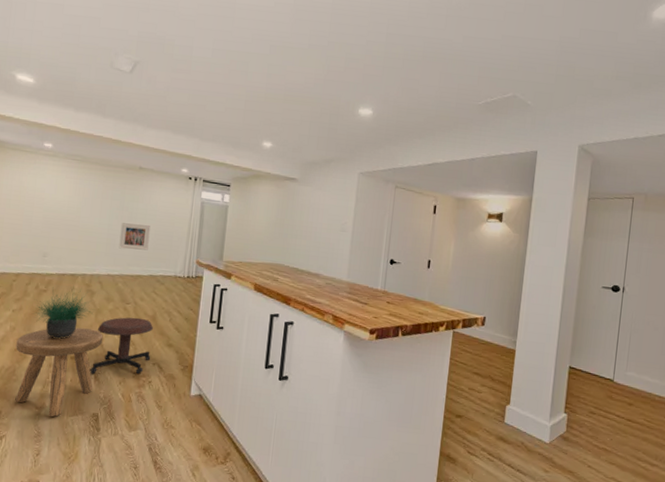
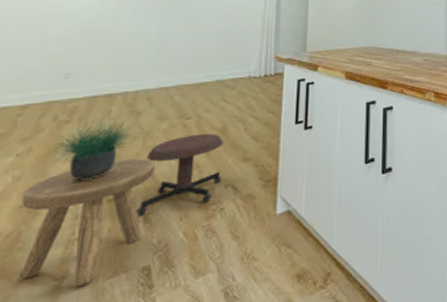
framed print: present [118,223,151,251] -> none [173,24,215,55]

